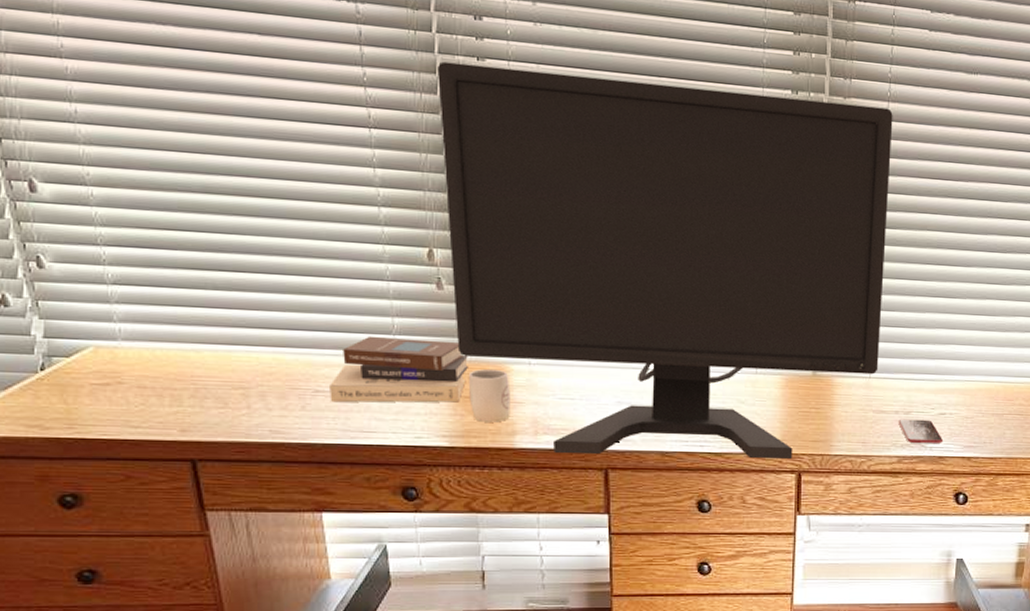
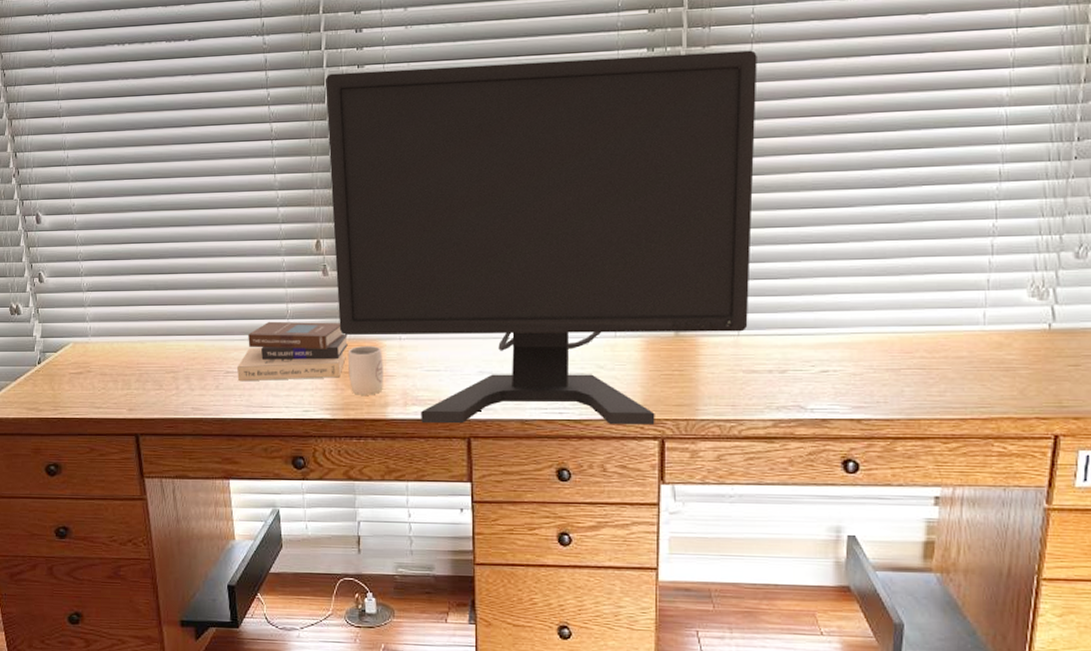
smartphone: present [898,419,944,444] -> none [772,378,827,405]

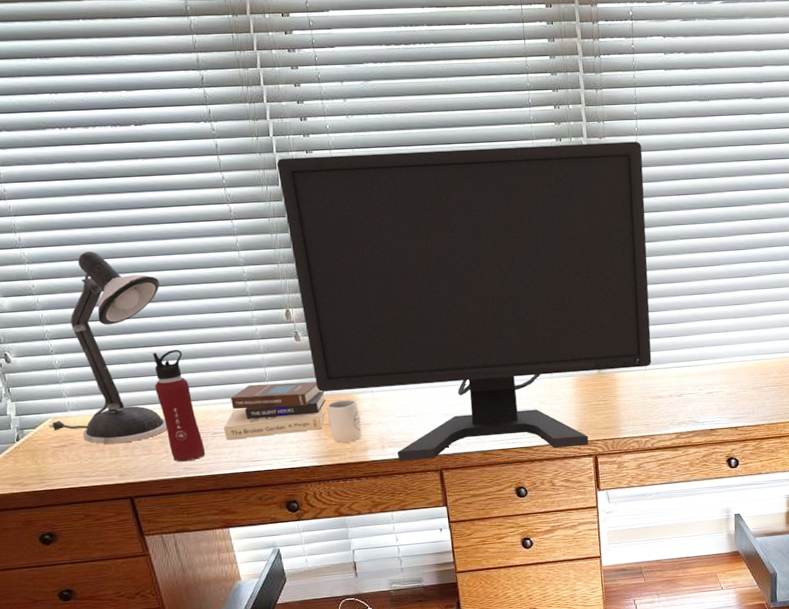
desk lamp: none [68,171,192,375] -> present [48,252,168,445]
water bottle: none [174,277,216,401] -> present [153,349,206,462]

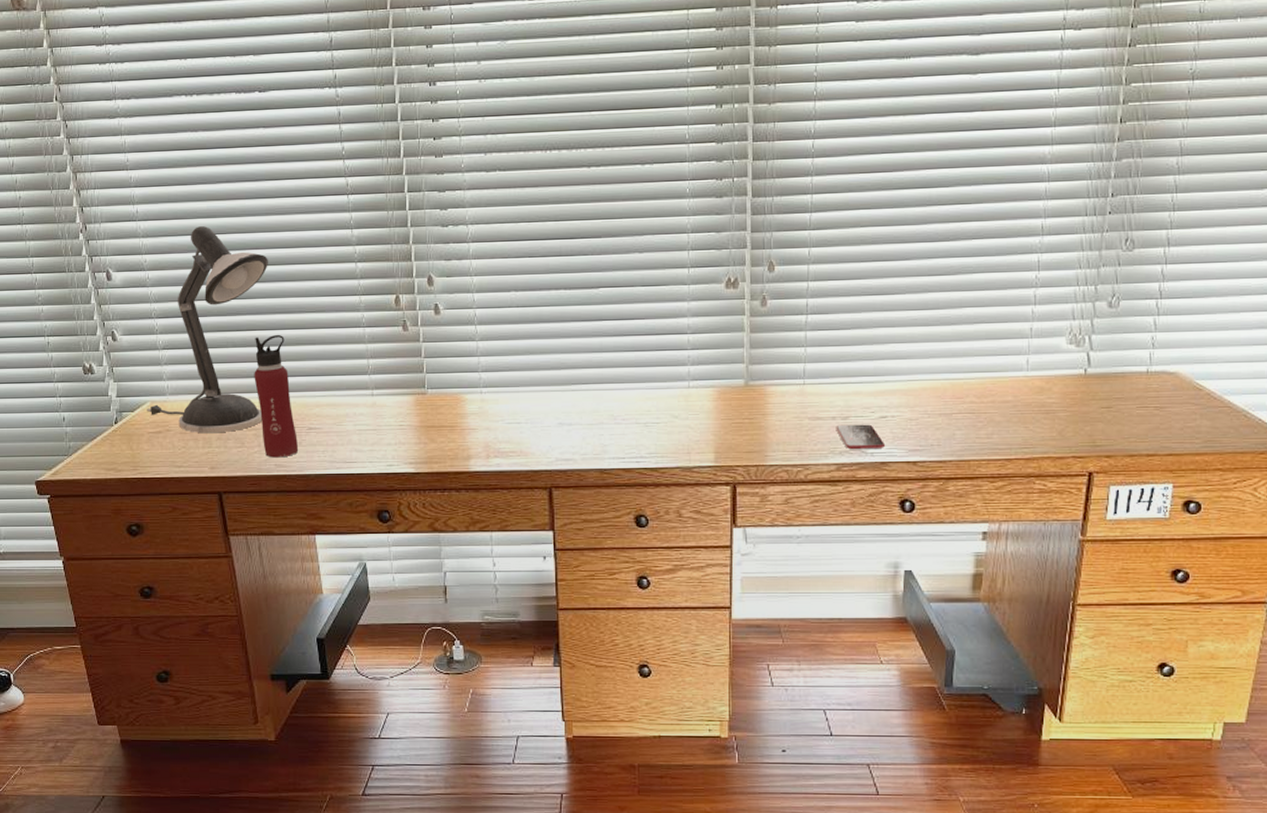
books: present [224,382,326,441] -> none [320,377,429,438]
computer monitor: present [276,141,652,462] -> none [399,107,820,475]
mug: present [326,399,362,443] -> none [430,399,466,449]
smartphone: none [673,399,713,421] -> present [836,424,886,450]

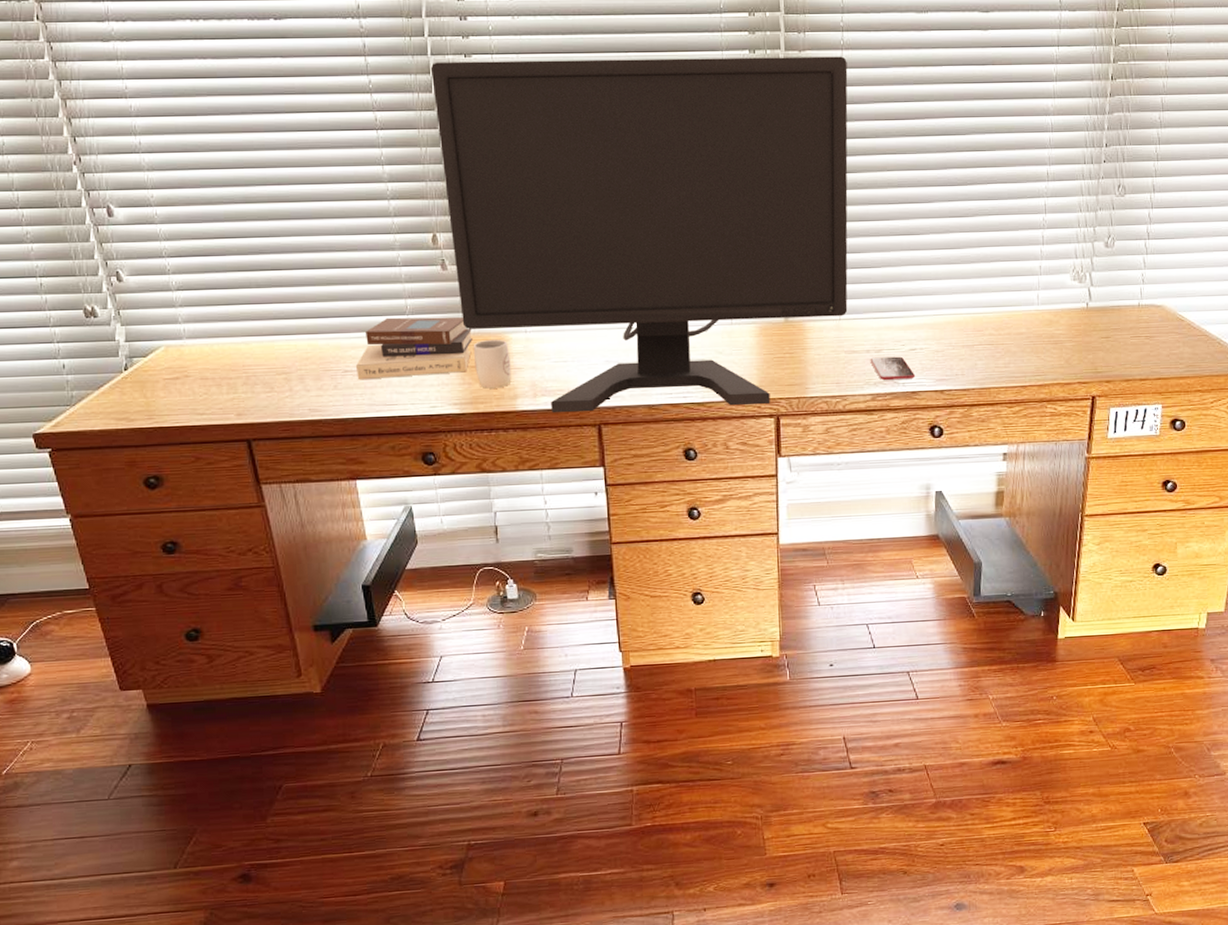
desk lamp: present [146,226,268,434] -> none [160,160,293,379]
water bottle: present [254,334,299,458] -> none [281,274,334,402]
books: none [320,377,429,438] -> present [356,317,472,380]
computer monitor: none [399,107,820,475] -> present [430,56,848,413]
mug: none [430,399,466,449] -> present [473,339,512,389]

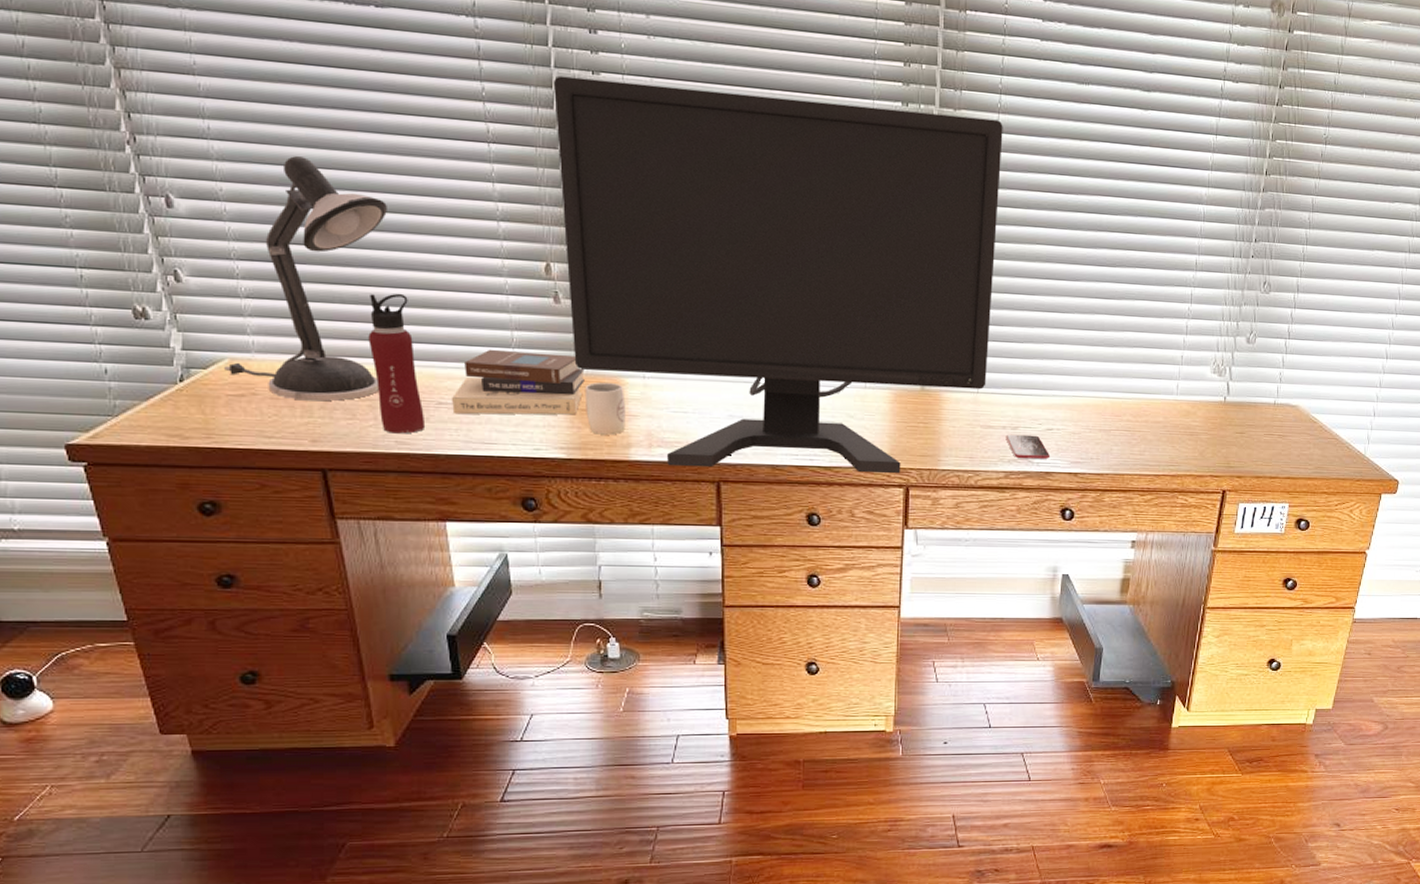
desk lamp: none [160,160,293,379] -> present [223,156,387,402]
water bottle: none [281,274,334,402] -> present [368,293,426,434]

